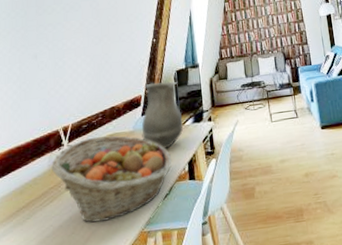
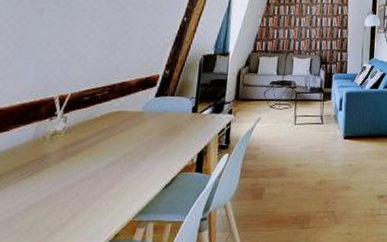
fruit basket: present [51,135,172,223] -> none [37,112,180,206]
vase: present [141,81,184,149] -> none [151,64,203,136]

